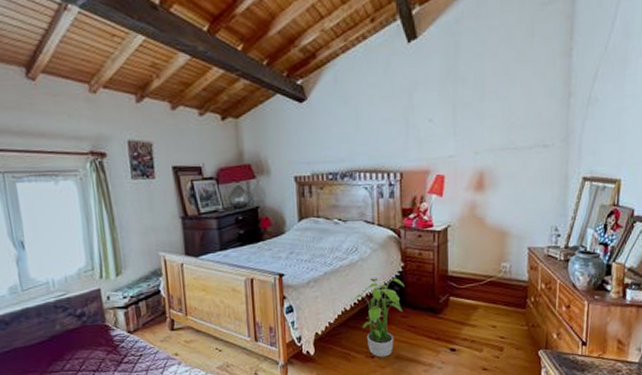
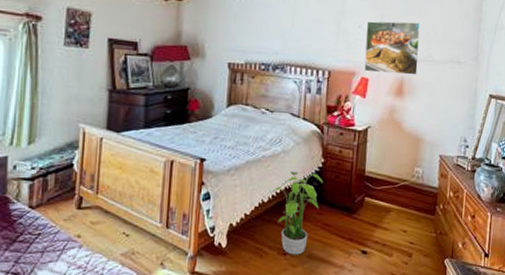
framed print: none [437,107,499,169] -> present [364,21,421,75]

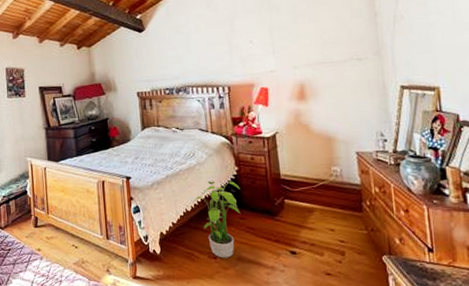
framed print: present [364,21,421,75] -> none [257,28,317,82]

